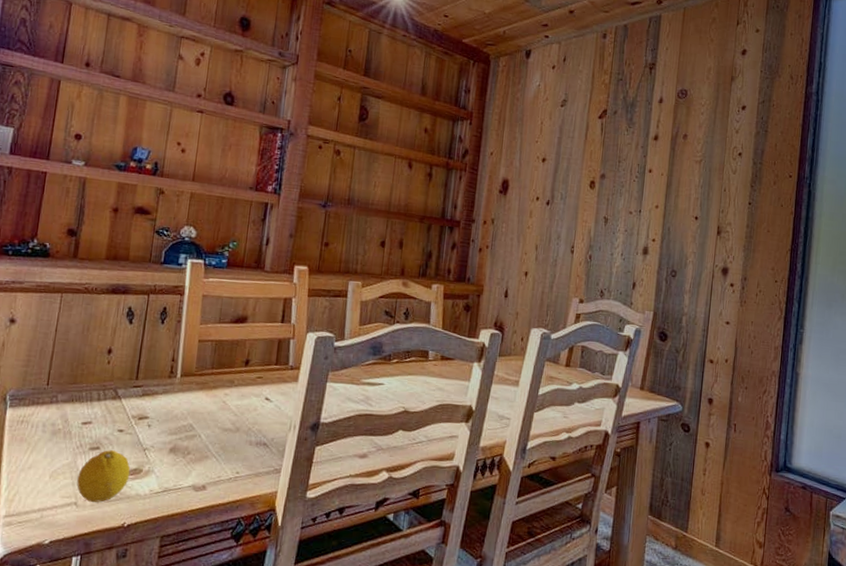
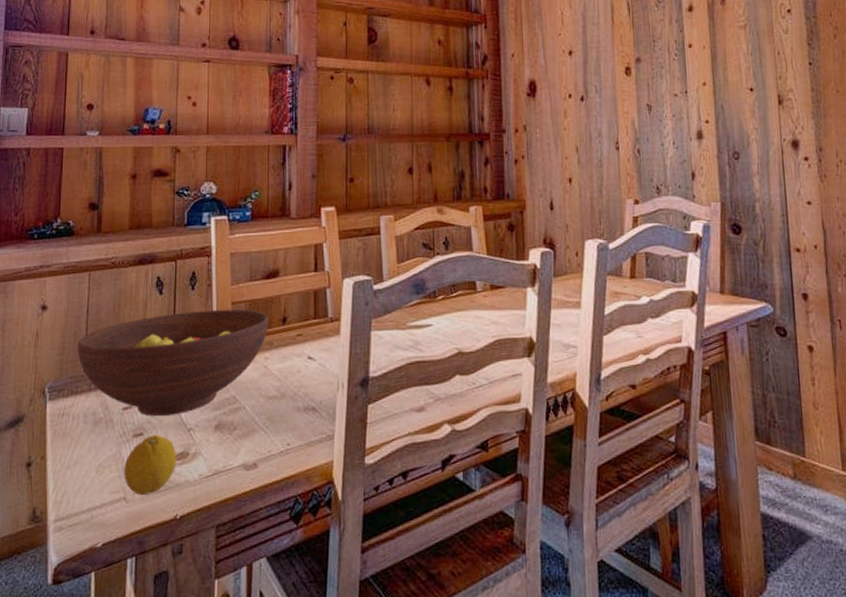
fruit bowl: none [42,342,232,435] -> present [77,309,268,416]

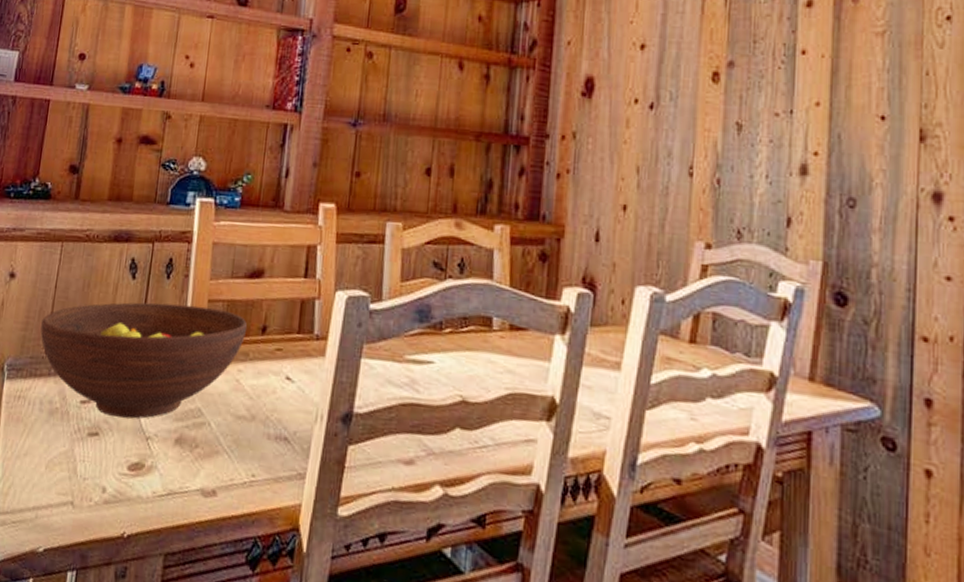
fruit: present [124,435,177,496] -> none [73,437,132,504]

